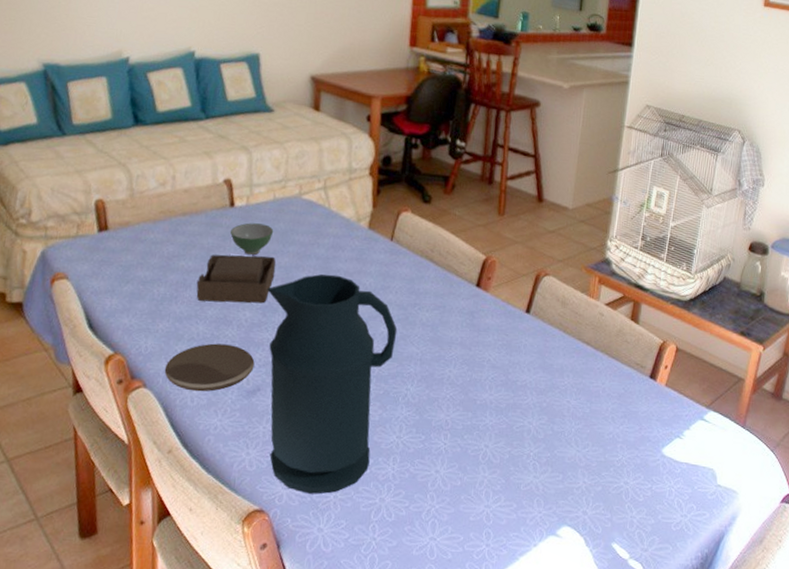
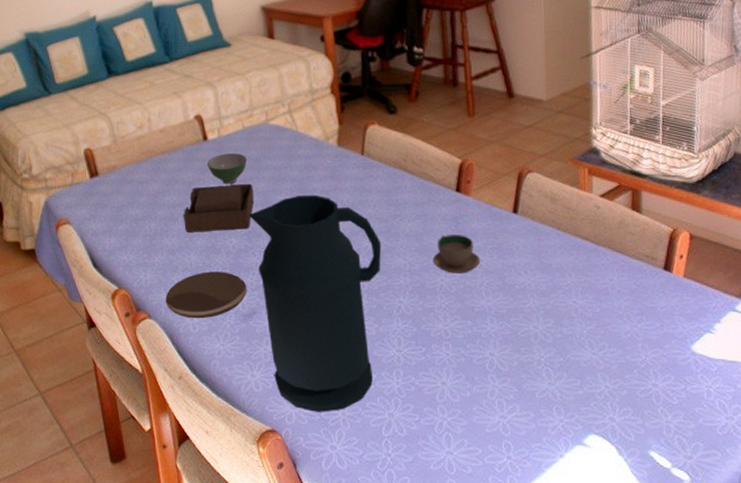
cup: none [444,327,490,367] -> present [432,235,481,274]

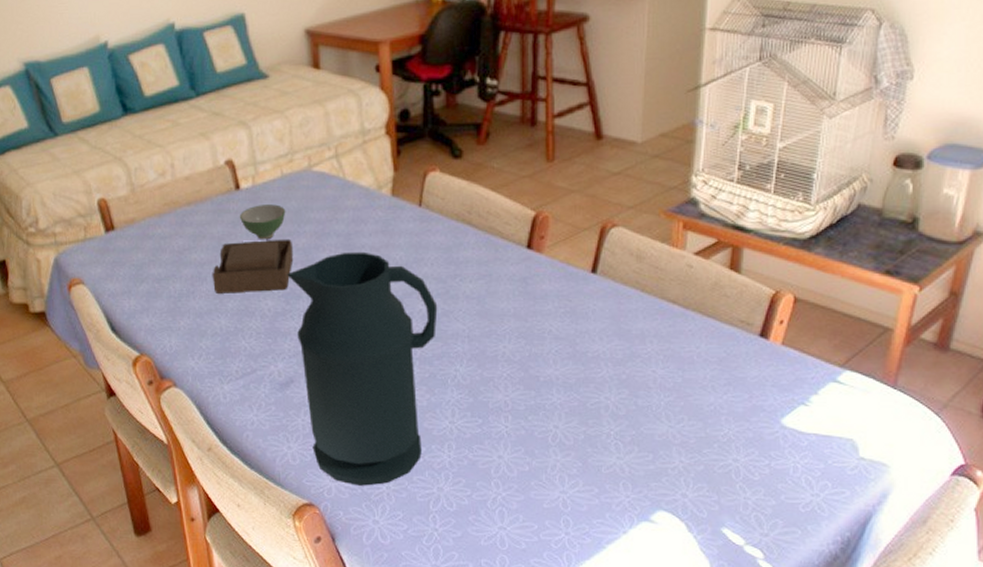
plate: present [165,272,247,319] -> none [192,337,284,388]
cup: present [432,235,481,274] -> none [495,297,550,340]

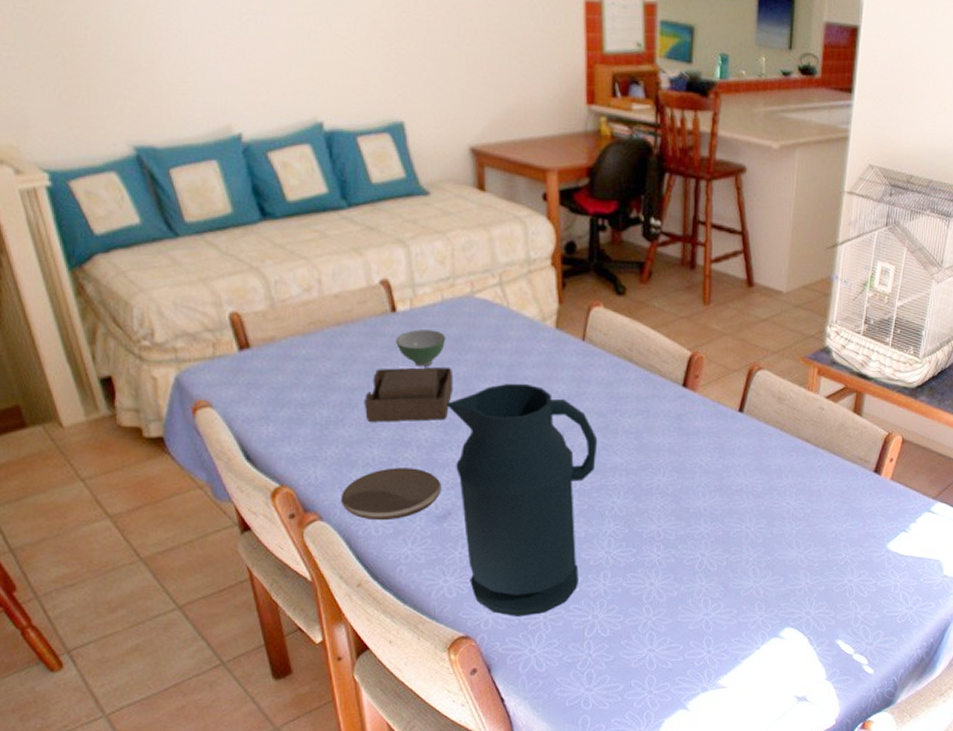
plate: none [192,337,284,388] -> present [340,468,442,521]

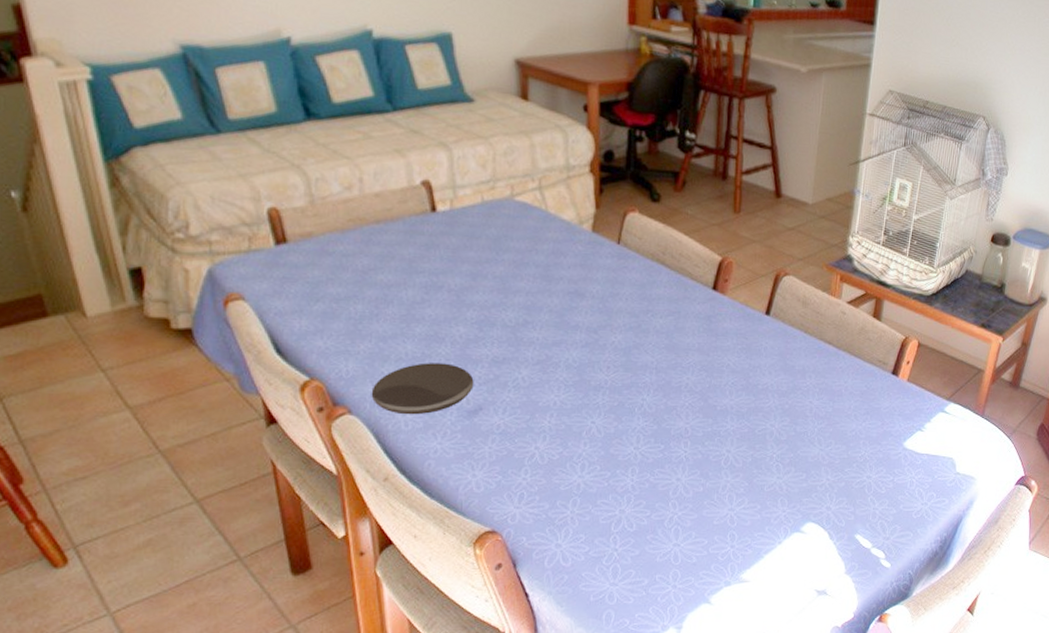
napkin holder: present [365,366,454,422] -> none [400,265,490,318]
bowl: present [395,329,446,367] -> none [433,229,485,266]
water jug: present [446,383,598,616] -> none [482,282,630,511]

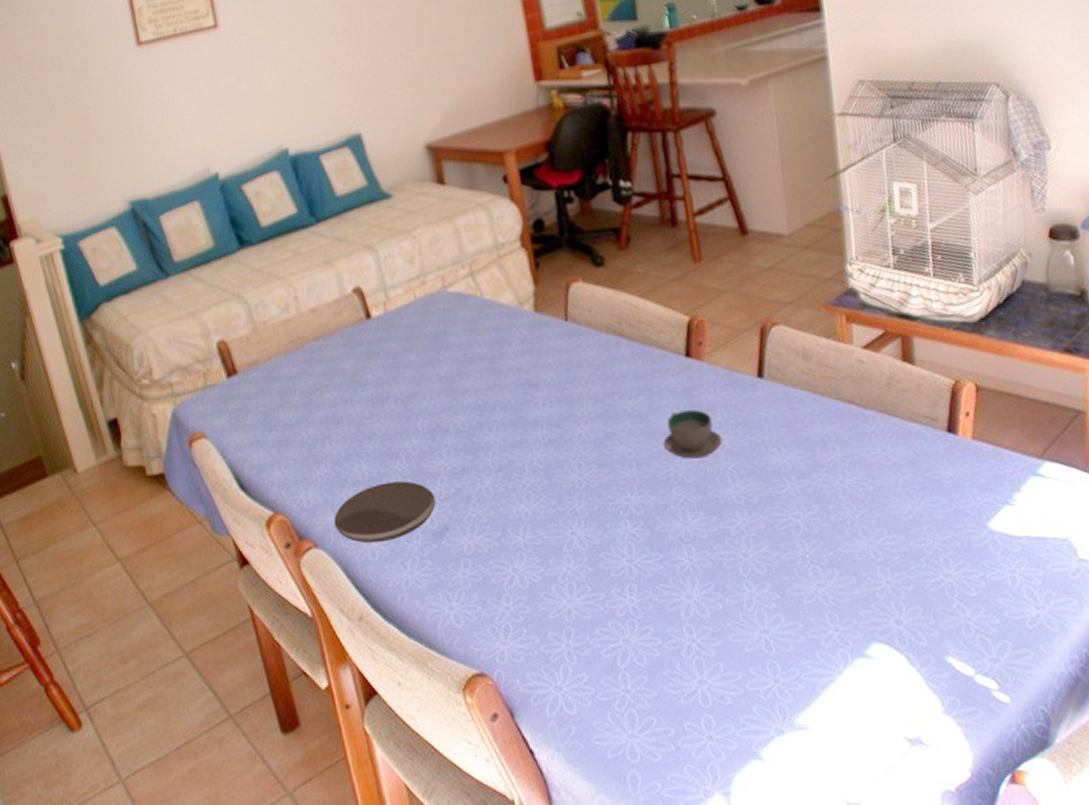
cup: none [681,333,729,373] -> present [663,410,723,459]

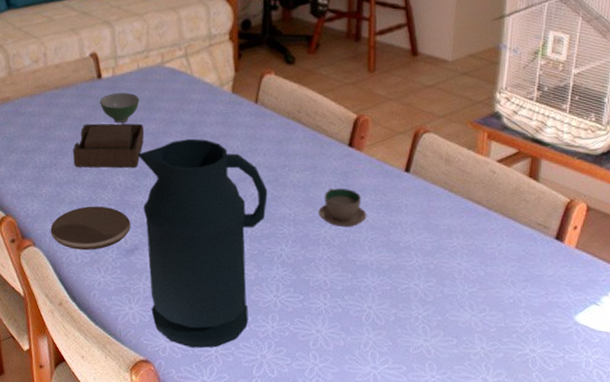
napkin holder: none [349,367,436,436] -> present [73,123,145,168]
bowl: none [372,331,423,372] -> present [99,93,140,124]
water jug: none [430,375,601,646] -> present [137,138,268,348]

